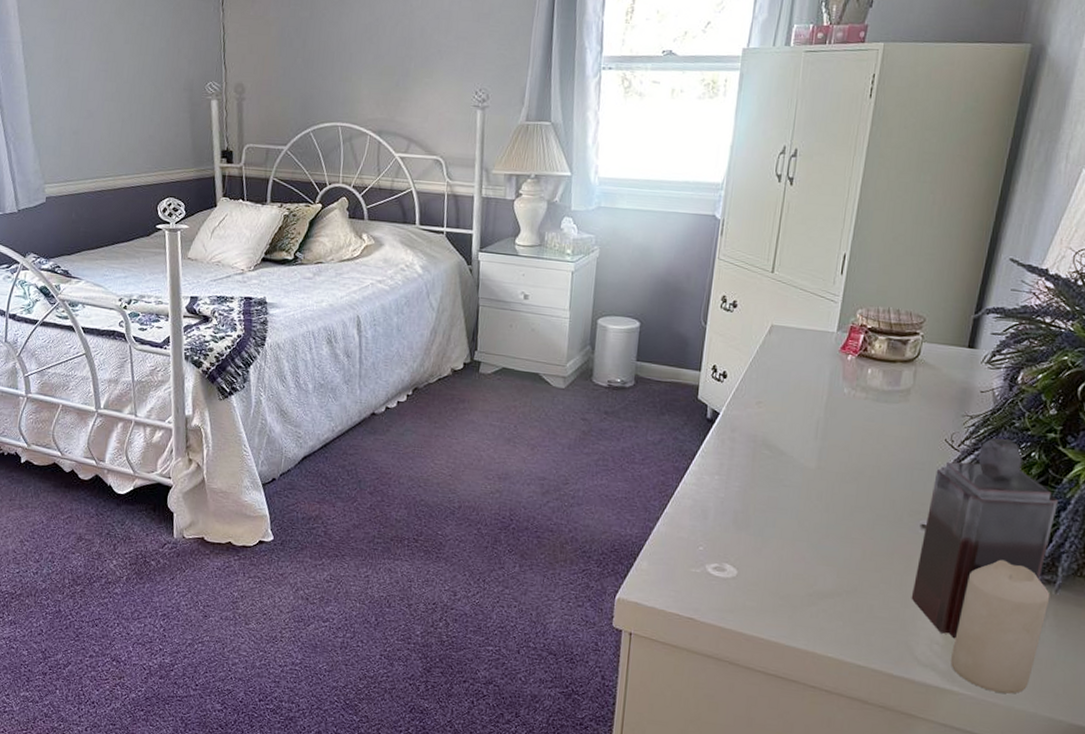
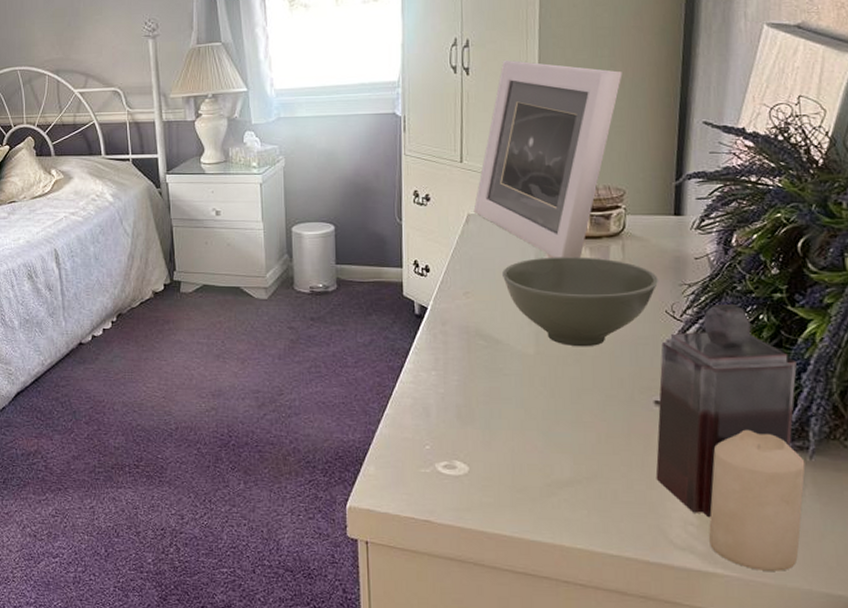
picture frame: none [777,174,941,380] -> present [473,59,623,258]
bowl: none [795,375,944,467] -> present [501,257,659,347]

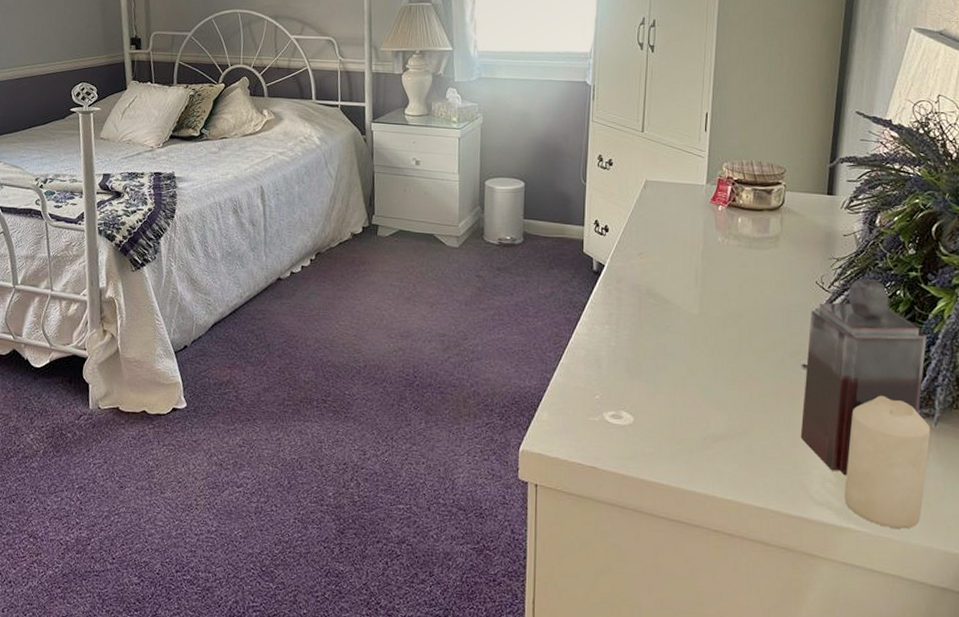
picture frame: present [473,59,623,258] -> none [651,41,788,228]
bowl: present [501,257,659,347] -> none [673,225,812,311]

